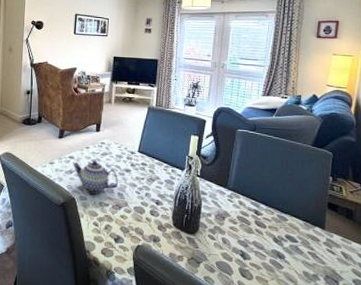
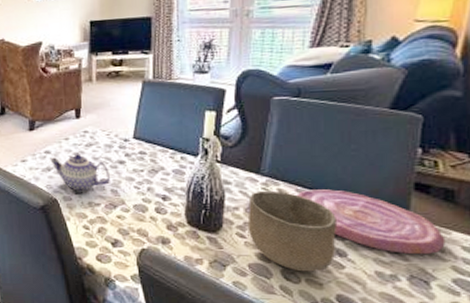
bowl: none [217,201,278,271] -> present [247,190,336,272]
plate: none [251,203,348,260] -> present [296,189,446,255]

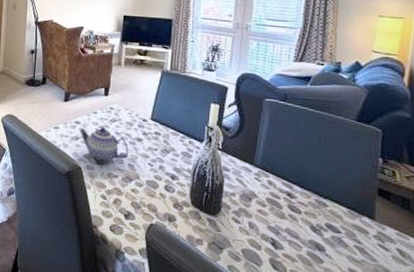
bowl: present [247,190,336,272] -> none [242,180,316,264]
plate: present [296,189,446,255] -> none [283,184,405,258]

